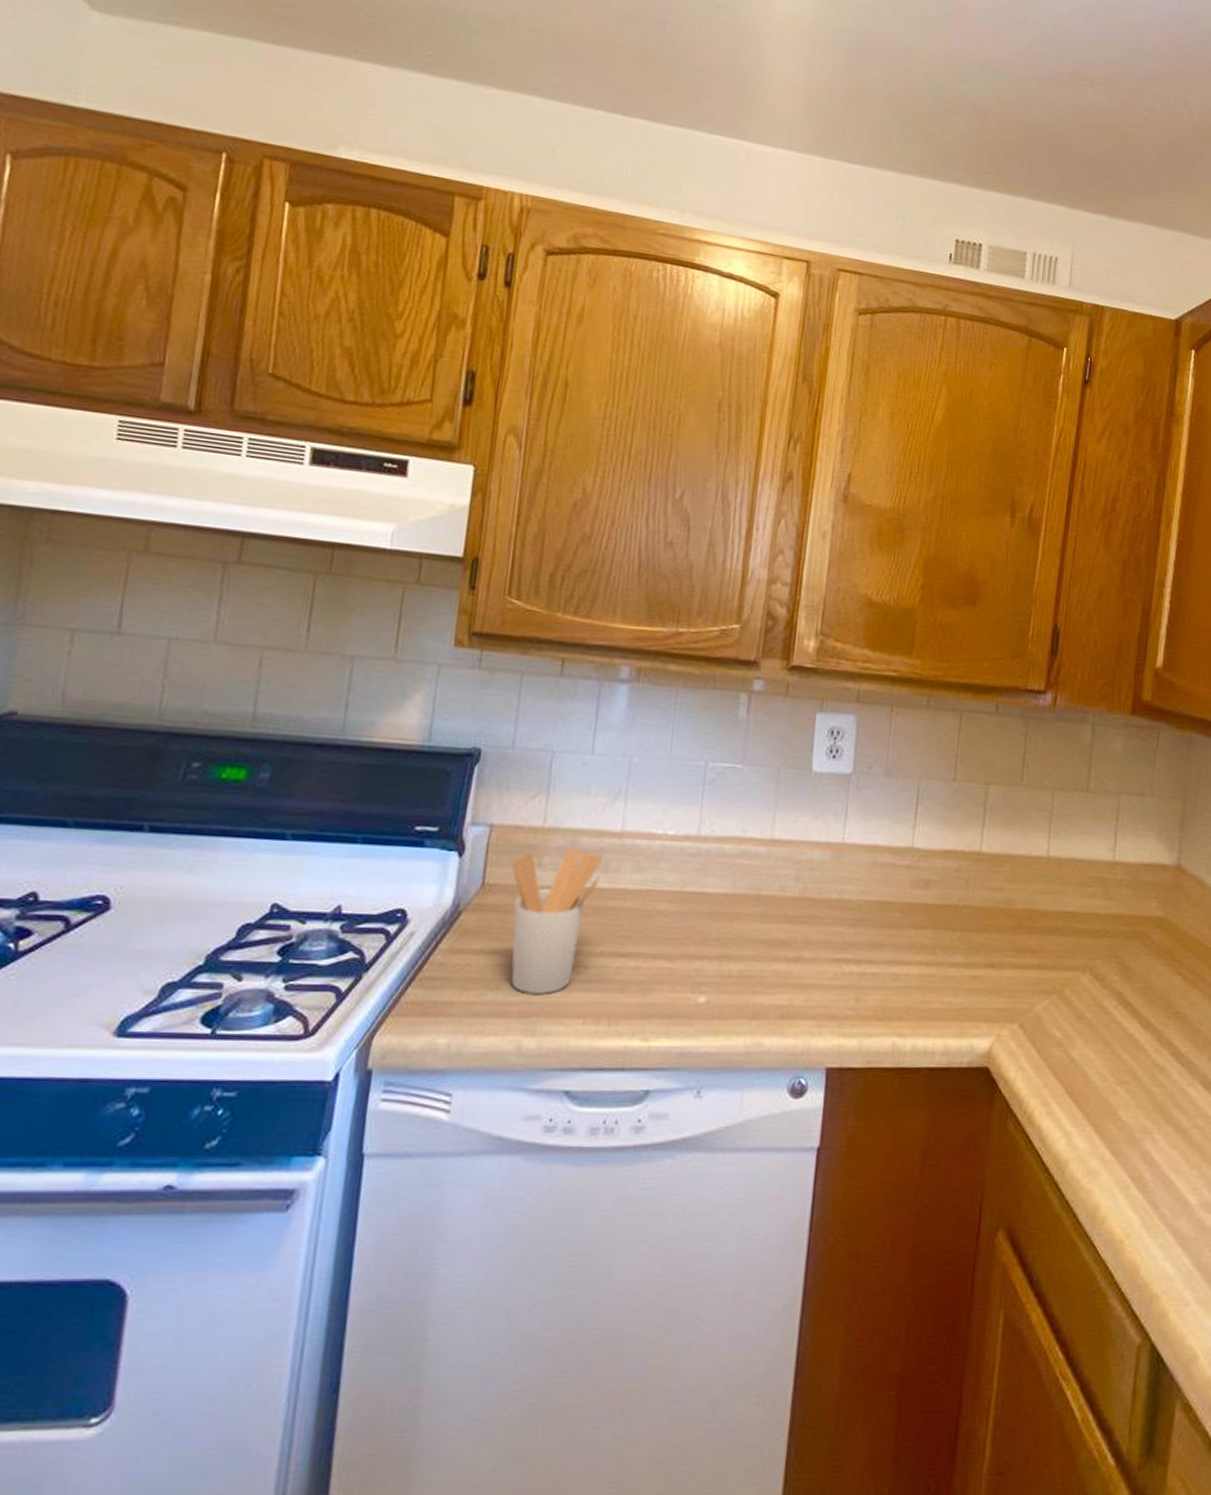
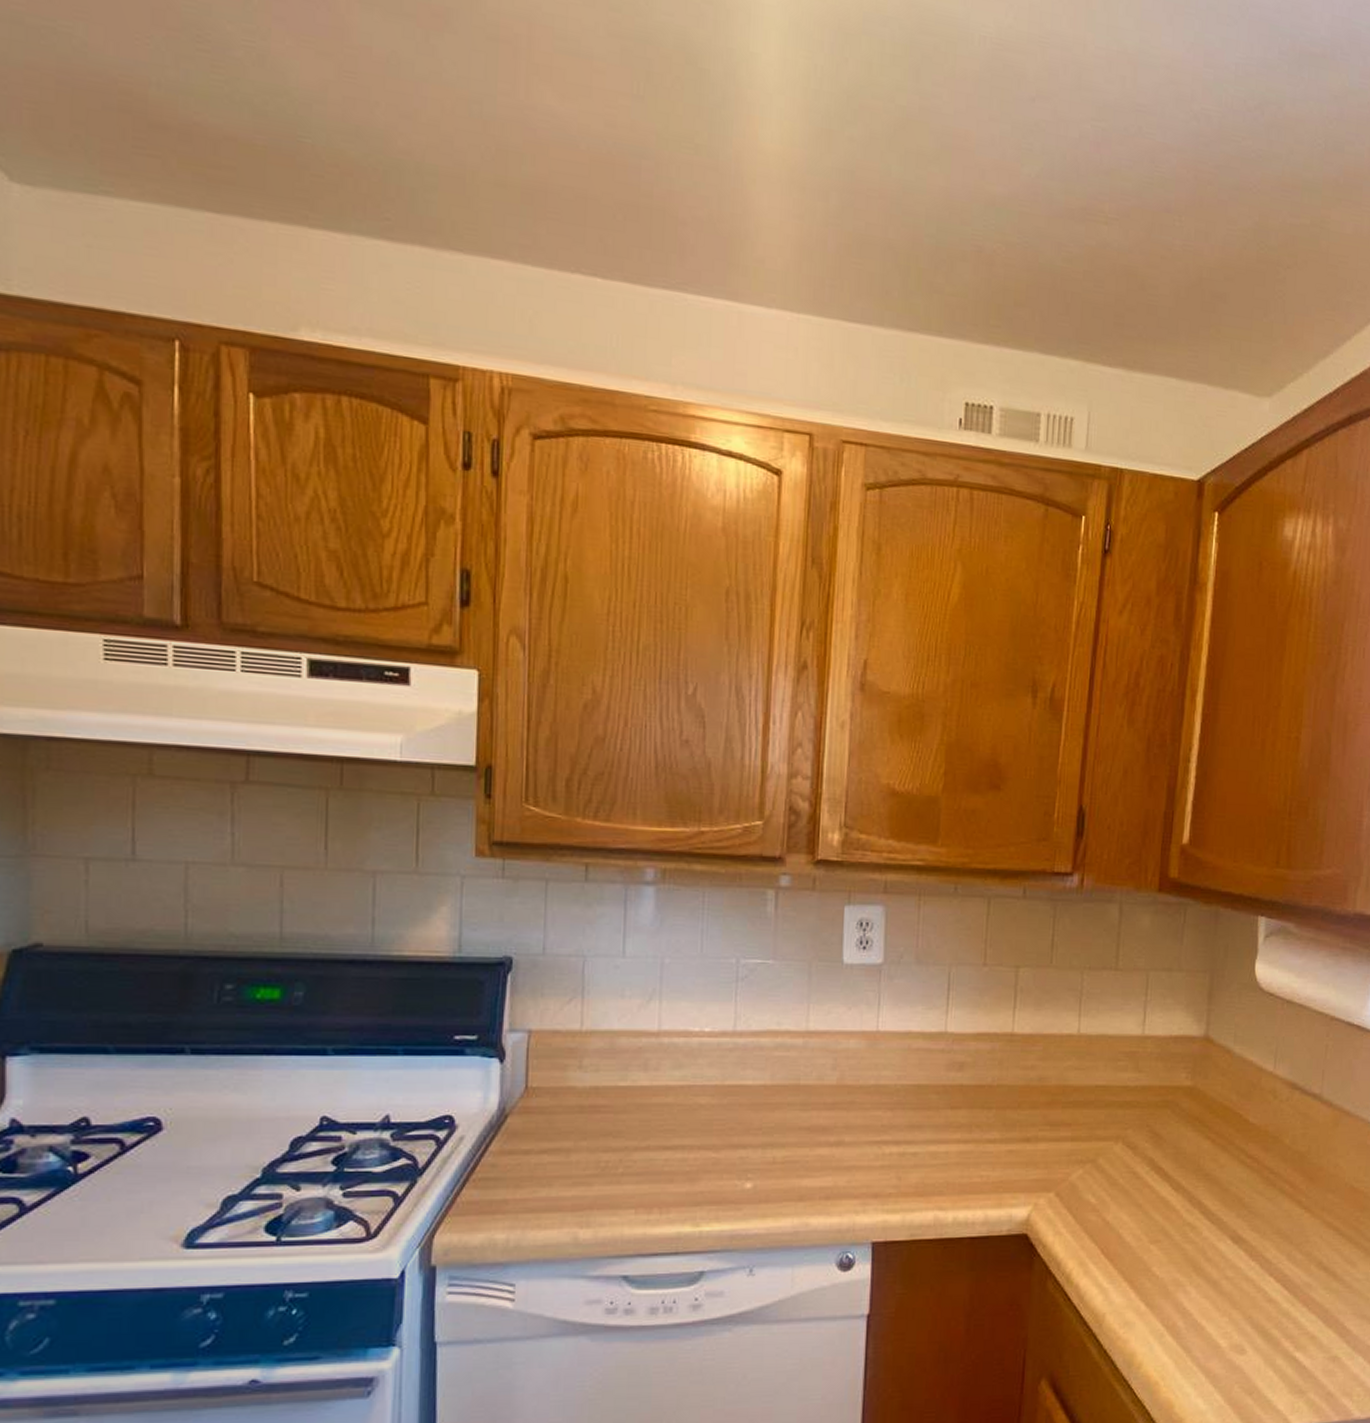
utensil holder: present [511,847,602,994] -> none [554,1049,642,1188]

